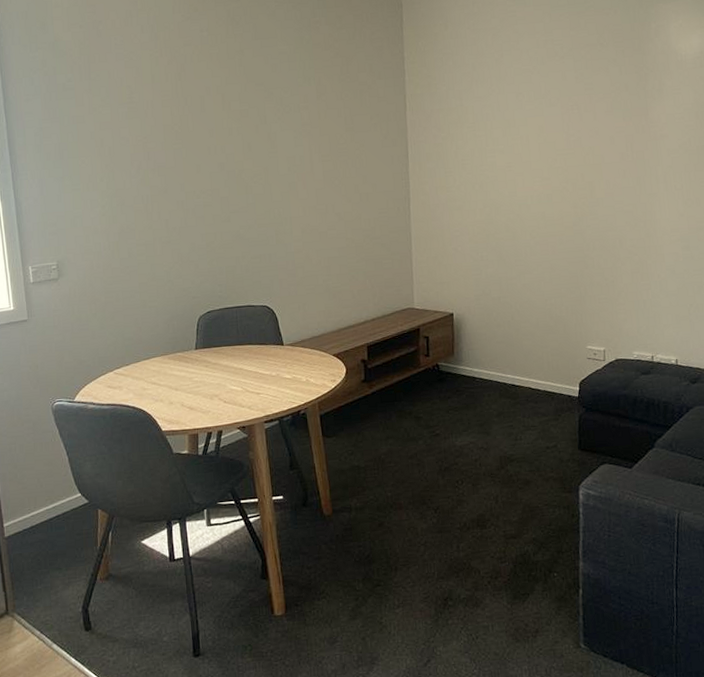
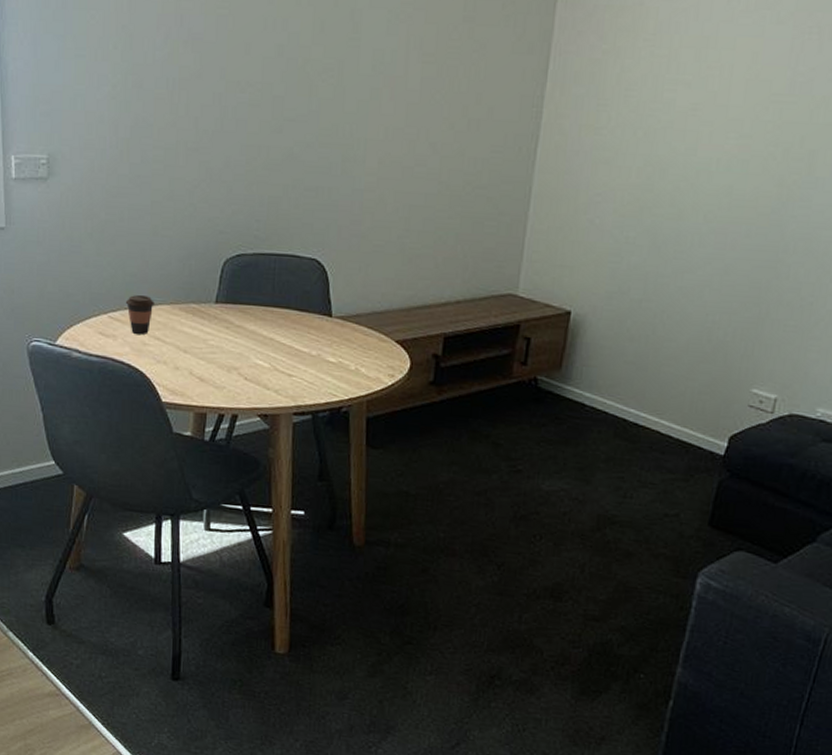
coffee cup: none [126,353,149,383] -> present [125,295,154,335]

